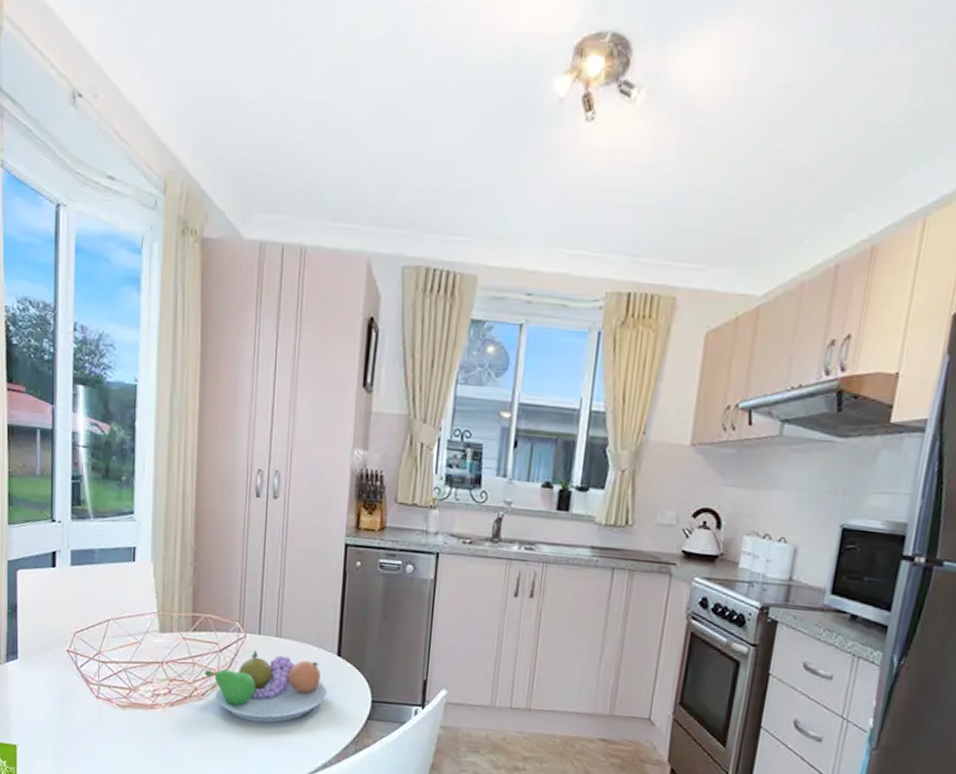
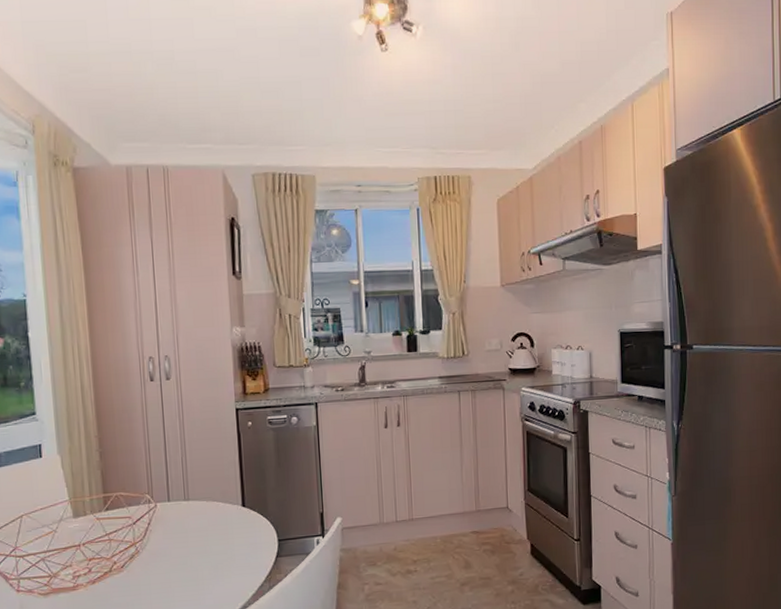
fruit bowl: present [204,650,328,723] -> none [121,516,238,582]

